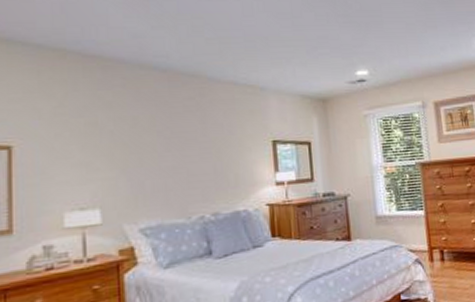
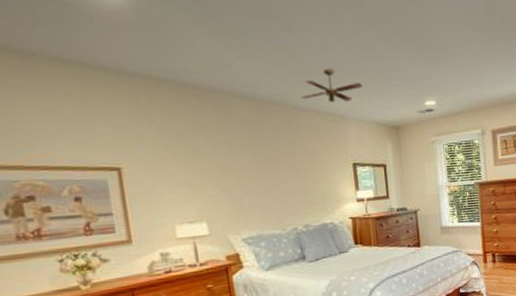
ceiling fan: none [217,37,287,74] -> present [301,68,363,103]

